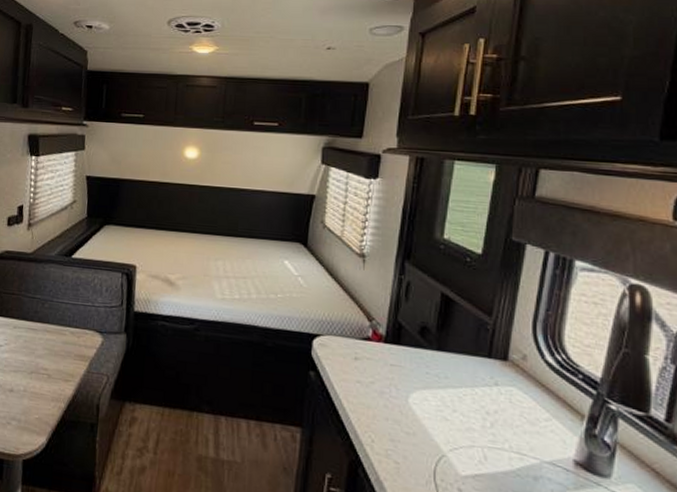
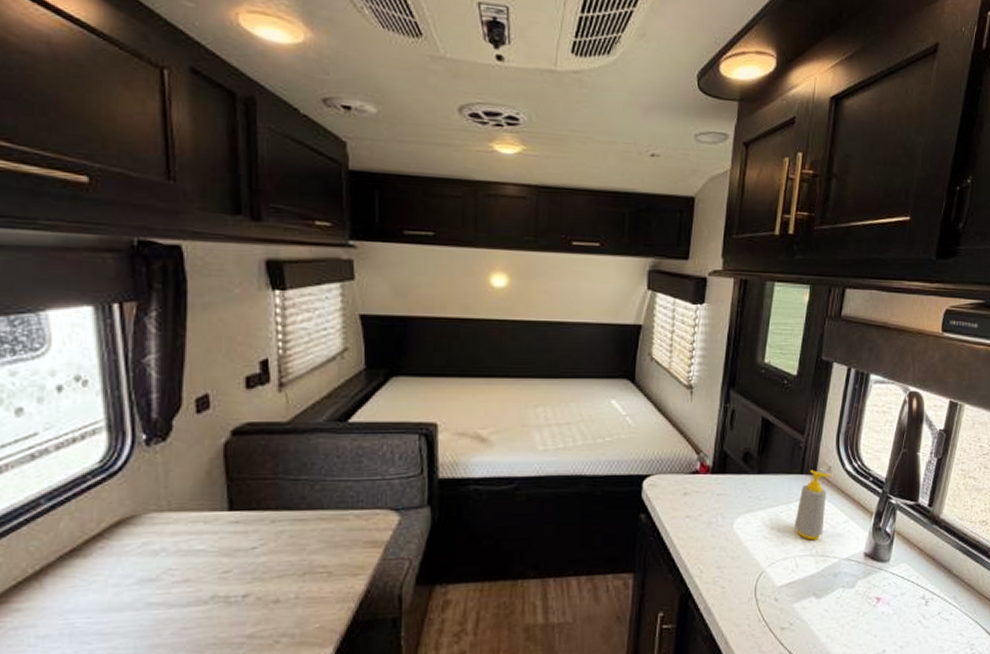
soap bottle: none [481,355,527,434] -> present [794,470,832,540]

